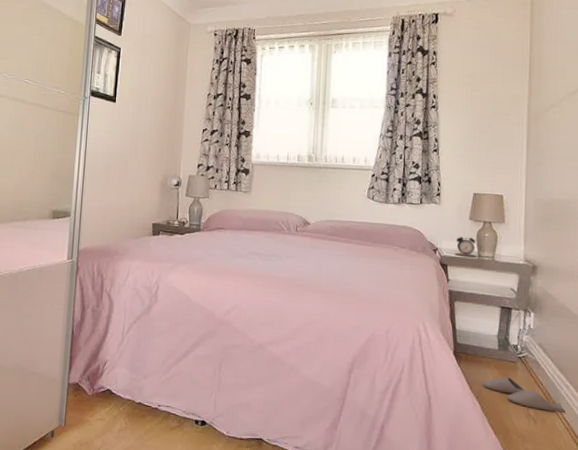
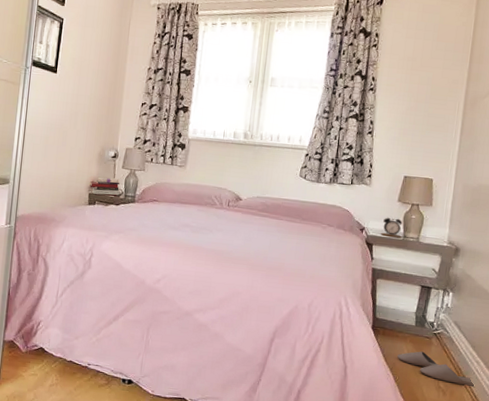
books: none [153,206,185,226] -> present [90,177,120,197]

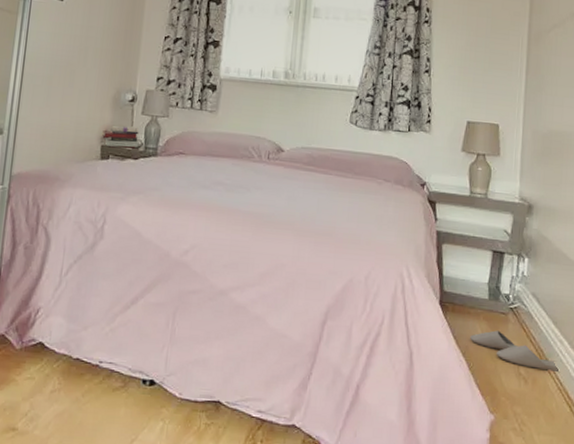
alarm clock: present [381,216,403,238] -> none [444,168,468,195]

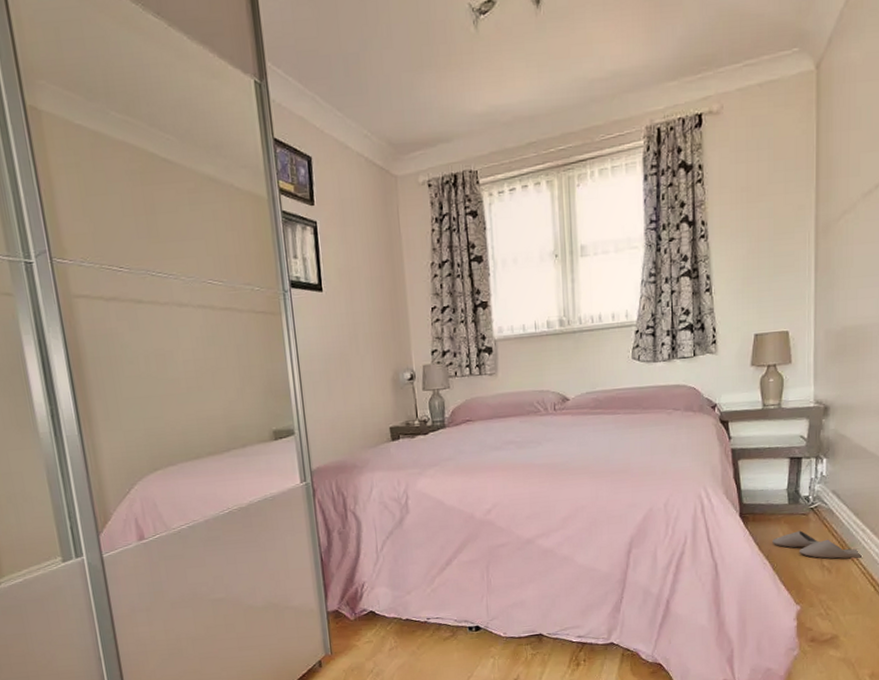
books: present [102,125,139,149] -> none [388,402,426,428]

